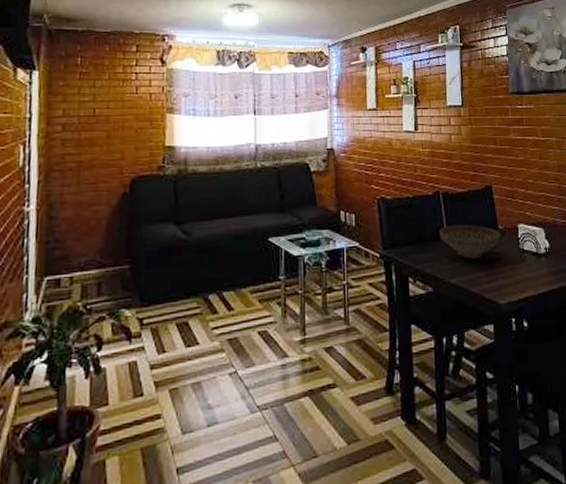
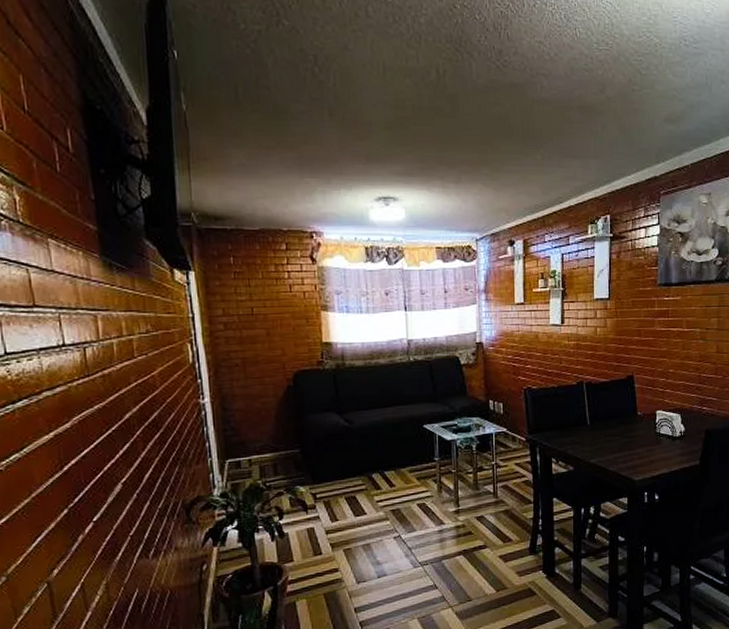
decorative bowl: present [439,224,501,259] -> none [582,411,639,442]

